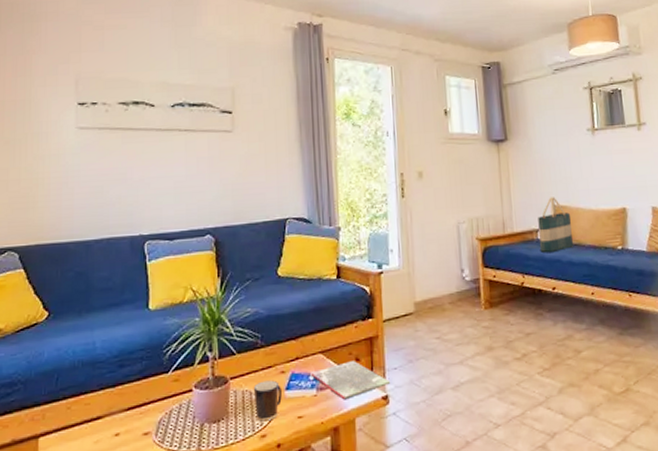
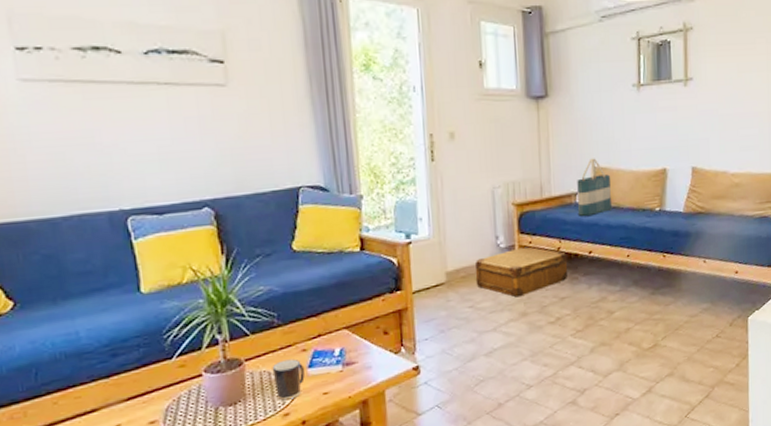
magazine: present [310,361,391,400] -> none [335,334,422,374]
suitcase: none [441,279,533,331] -> present [474,245,568,298]

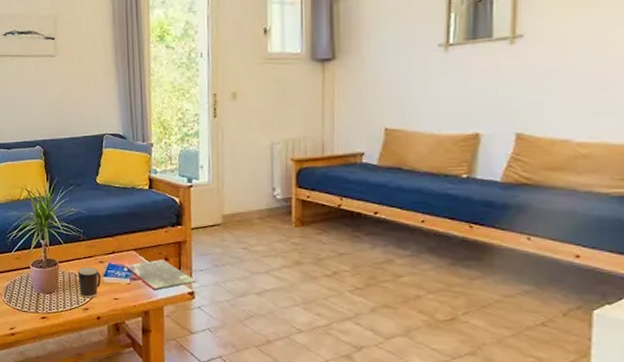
magazine: none [335,334,422,374] -> present [125,260,197,291]
suitcase: present [474,245,568,298] -> none [250,199,349,247]
tote bag: present [577,158,612,218] -> none [363,119,406,178]

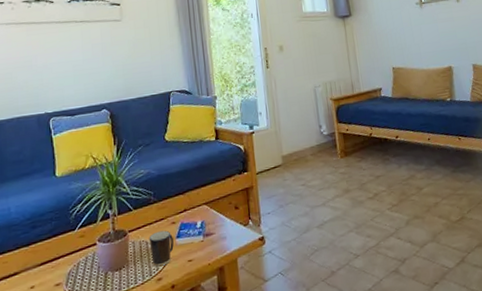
magazine: present [125,260,197,291] -> none [197,209,266,243]

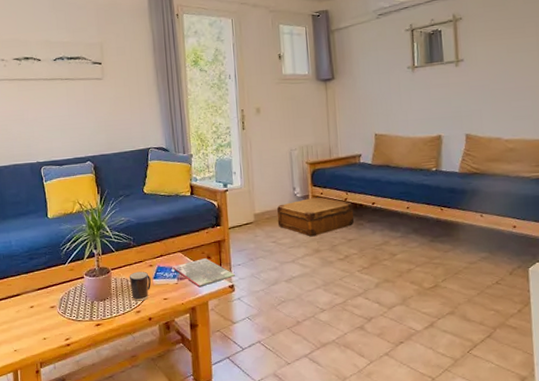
magazine: none [197,209,266,243] -> present [172,258,236,288]
suitcase: none [304,132,380,177] -> present [276,196,354,237]

